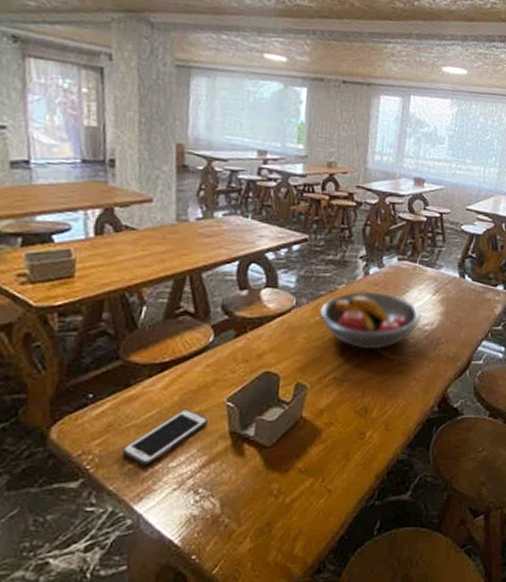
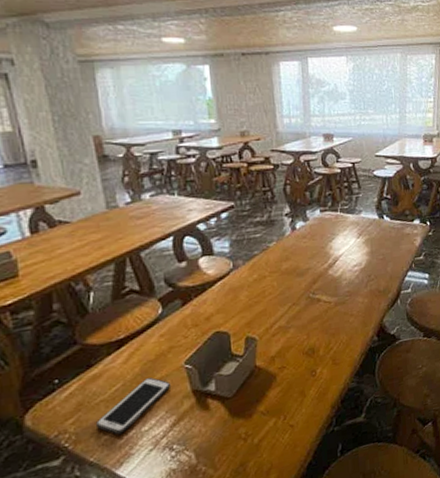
fruit bowl: present [319,290,421,350] -> none [256,243,350,297]

